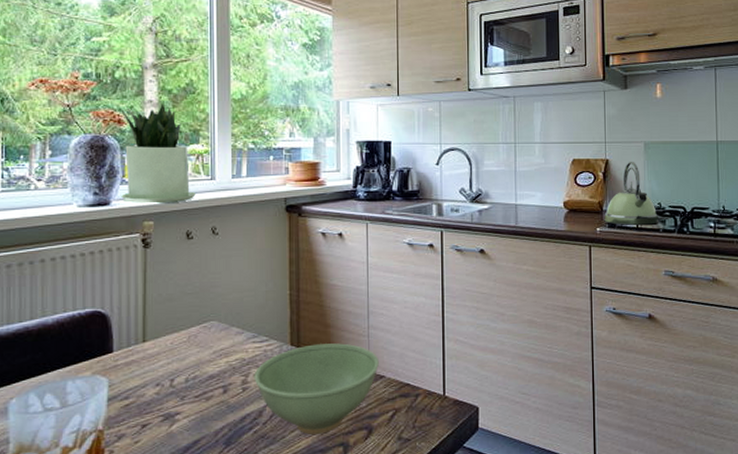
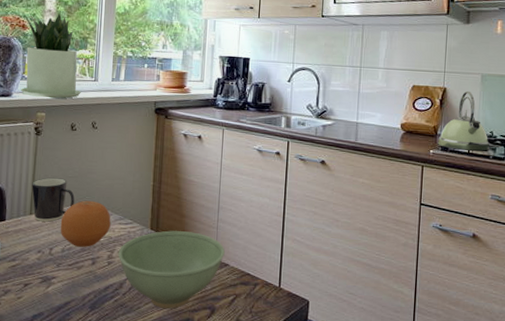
mug: none [143,296,197,349] -> present [31,177,75,222]
fruit: none [181,318,243,374] -> present [60,200,111,247]

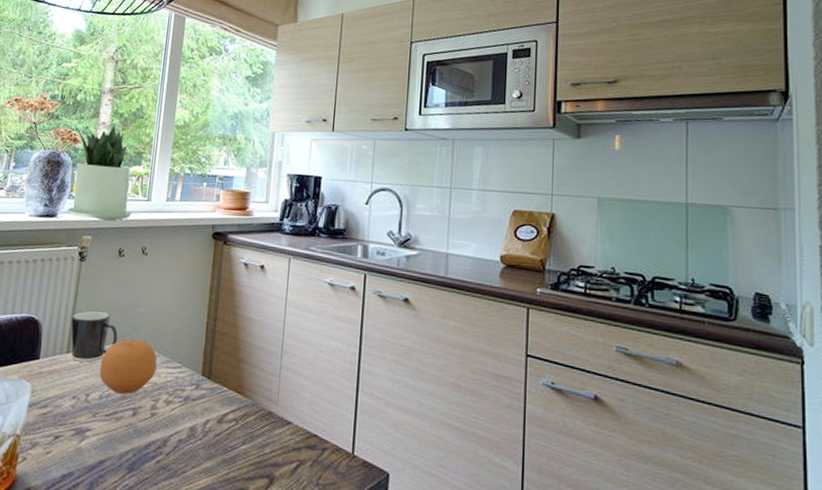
bowl: present [118,230,225,309] -> none [163,378,288,475]
kettle: present [438,91,490,152] -> none [546,218,612,292]

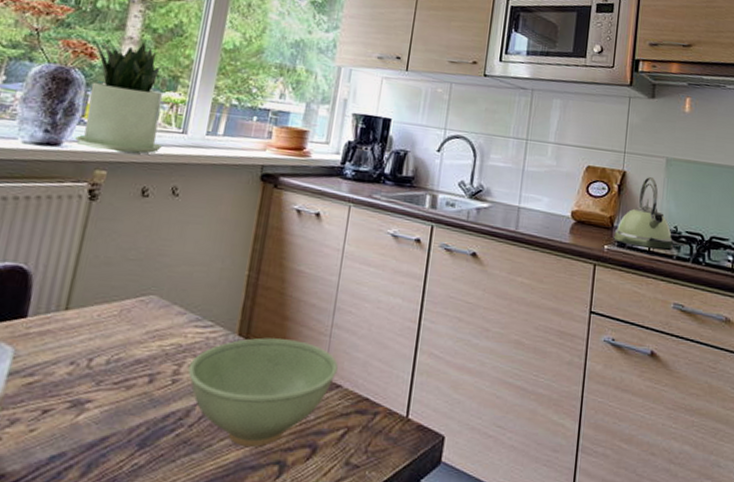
mug: present [71,310,118,363] -> none [71,259,135,321]
fruit: present [99,338,157,395] -> none [107,292,184,358]
bowl: none [163,378,288,475] -> present [188,337,338,447]
kettle: none [546,218,612,292] -> present [613,177,674,250]

